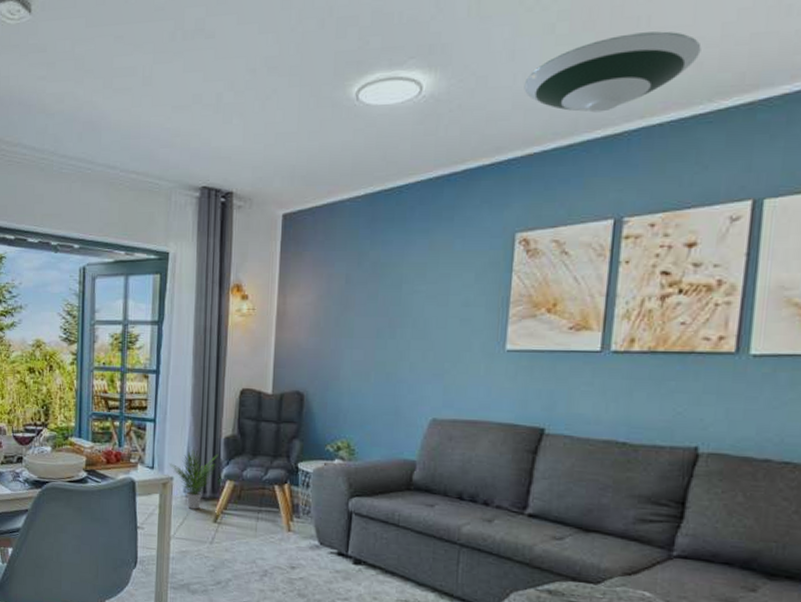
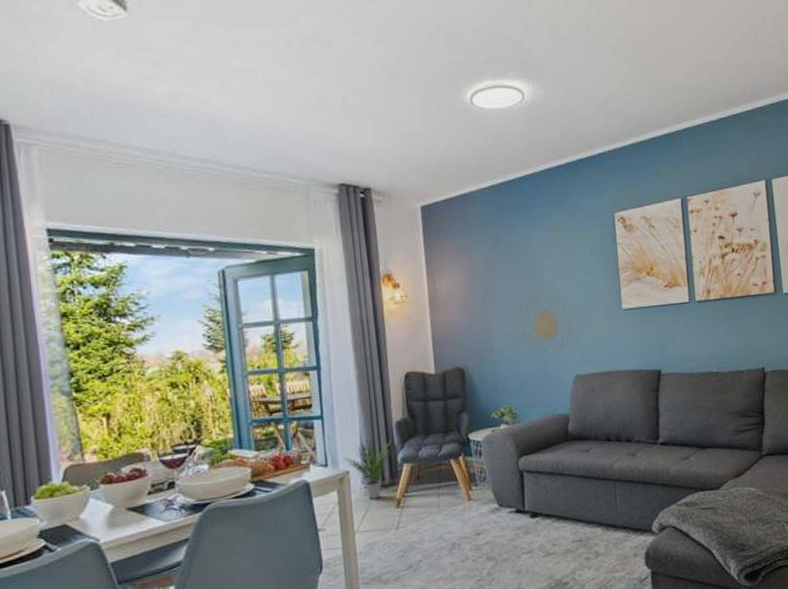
decorative wall piece: none [373,322,438,392] -> present [520,294,572,355]
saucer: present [524,31,702,113] -> none [601,56,716,116]

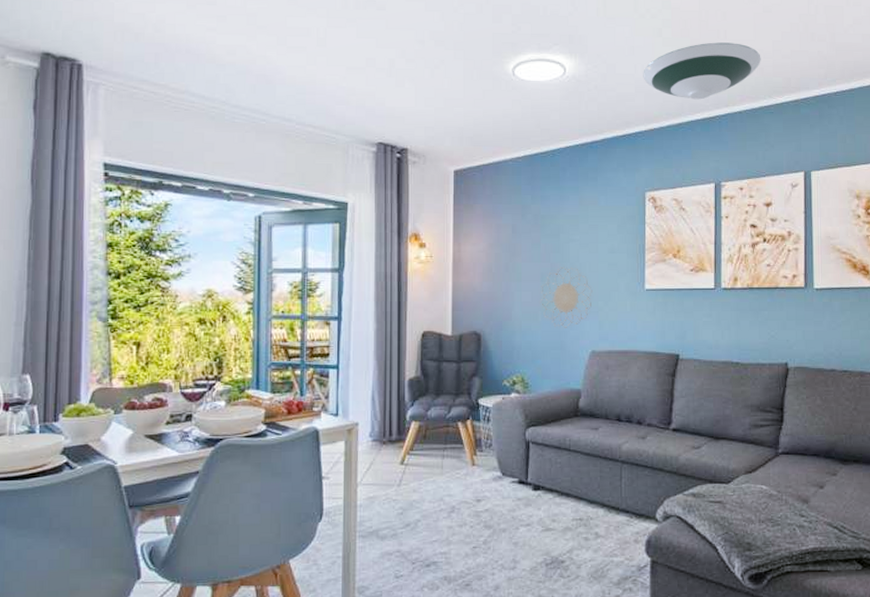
potted plant: present [344,439,393,499] -> none [354,393,403,453]
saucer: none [601,56,716,116] -> present [643,42,761,100]

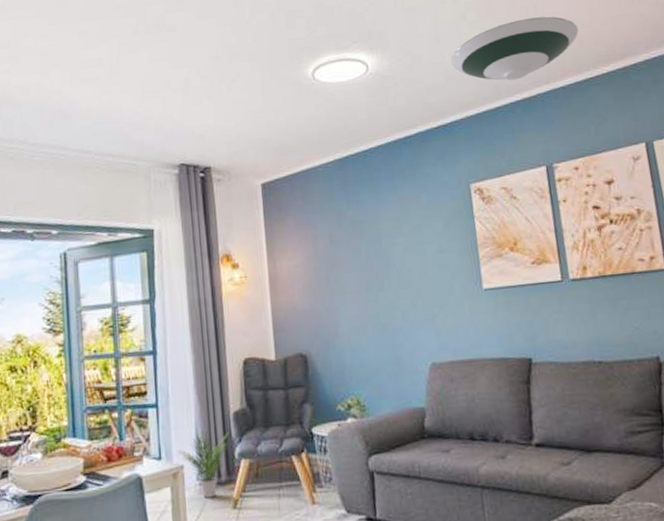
potted plant: none [354,393,403,453] -> present [178,431,230,498]
decorative wall piece: present [540,266,593,328] -> none [367,273,426,341]

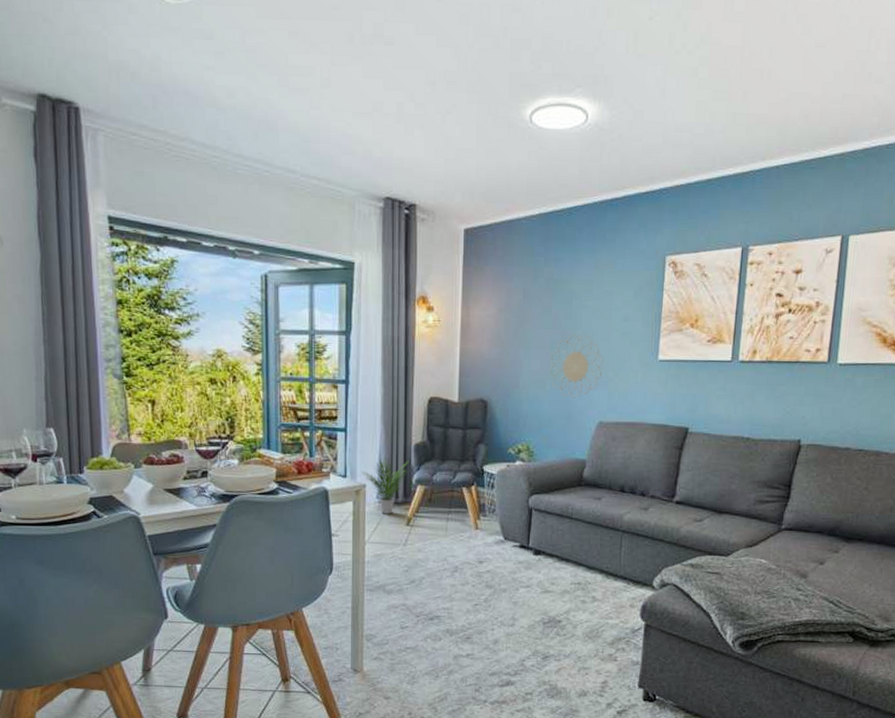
decorative wall piece: none [367,273,426,341] -> present [548,334,604,398]
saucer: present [451,16,579,81] -> none [672,84,808,152]

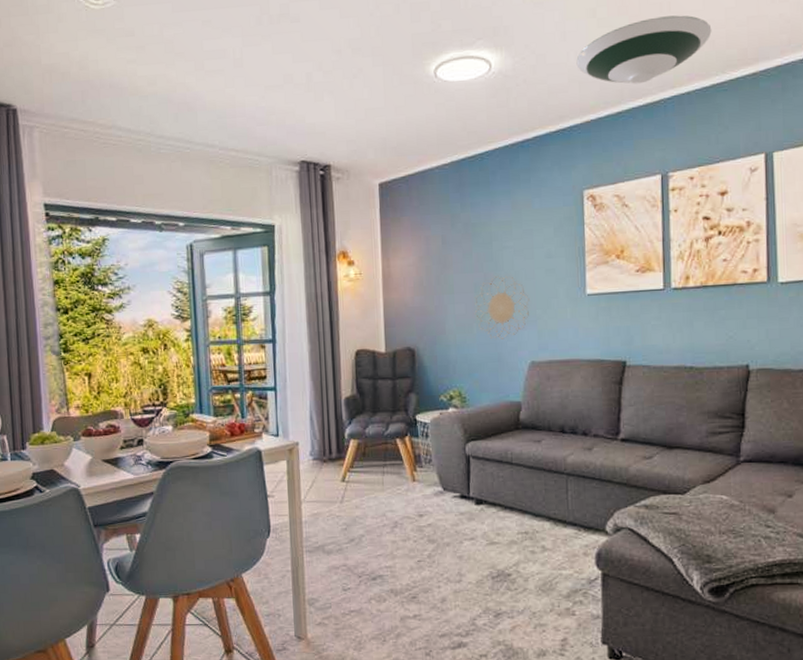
potted plant: present [362,457,410,514] -> none [294,413,341,471]
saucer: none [672,84,808,152] -> present [576,15,712,84]

